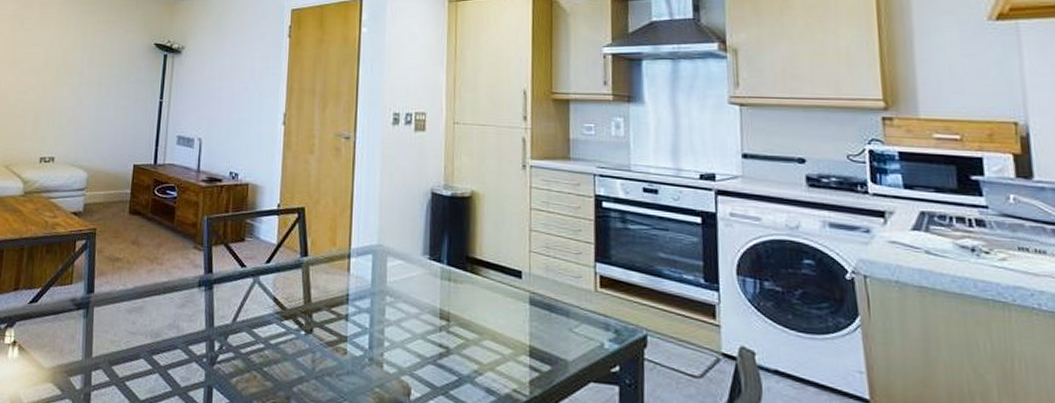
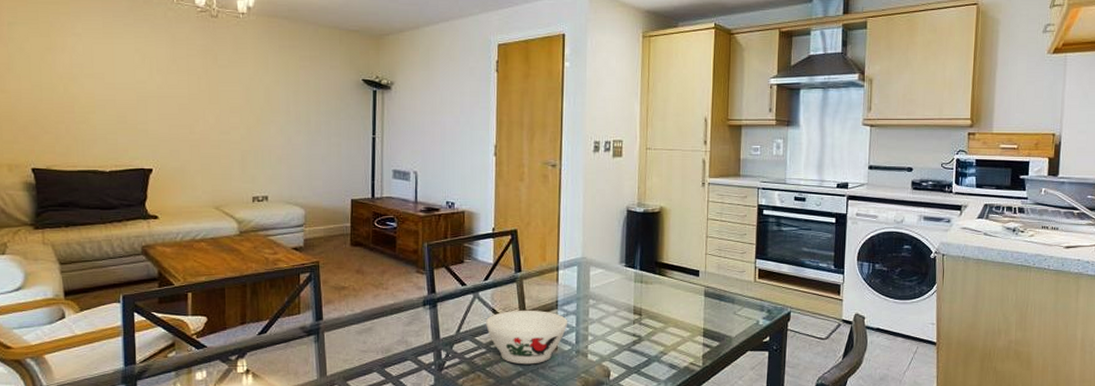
bowl: none [266,301,361,370] -> present [486,310,568,365]

